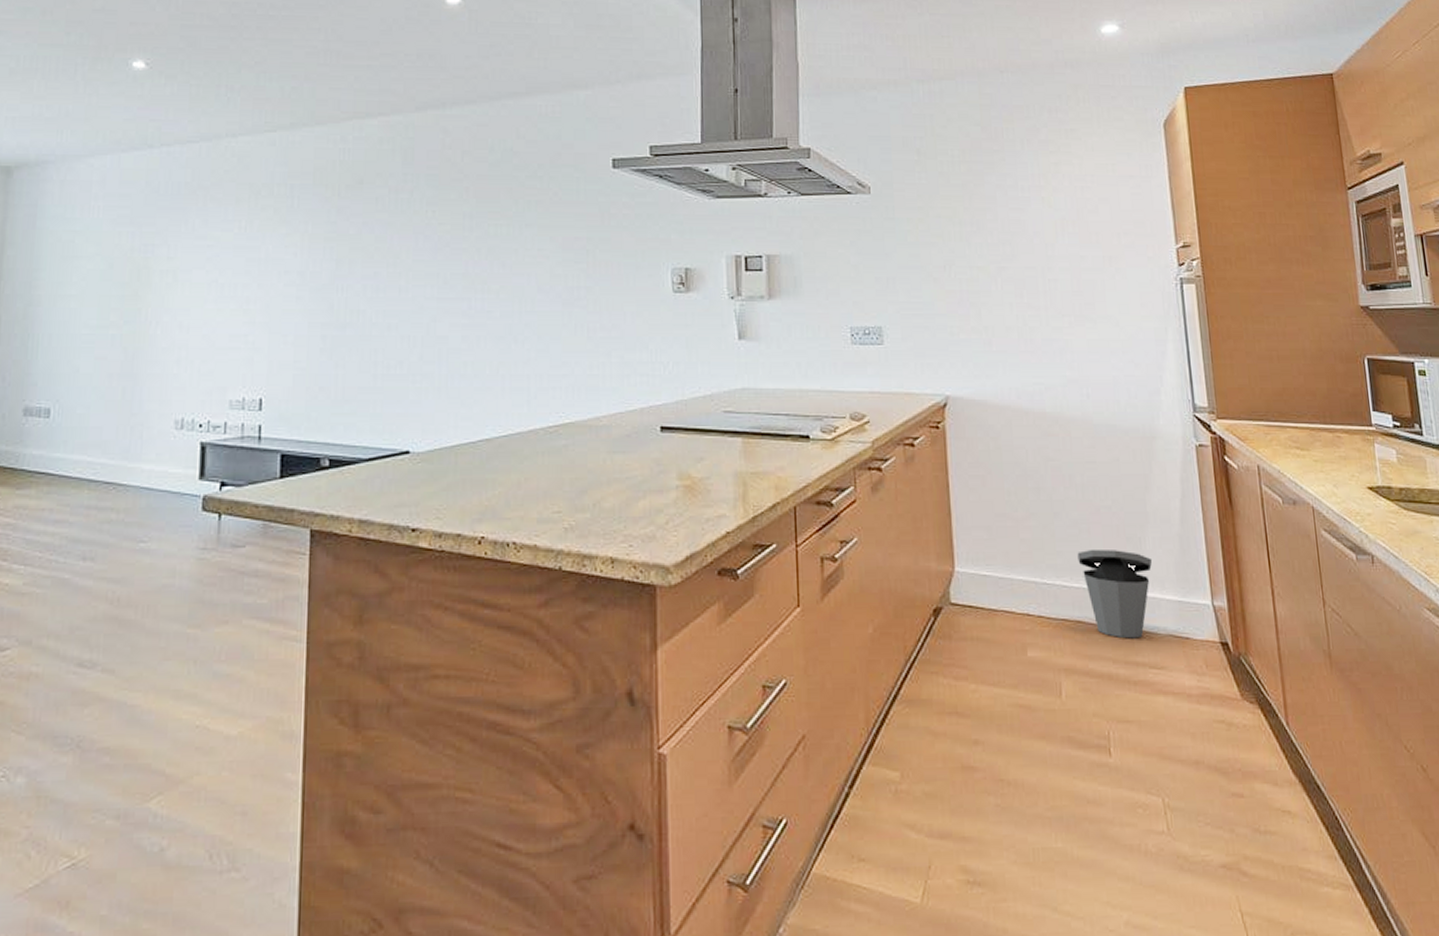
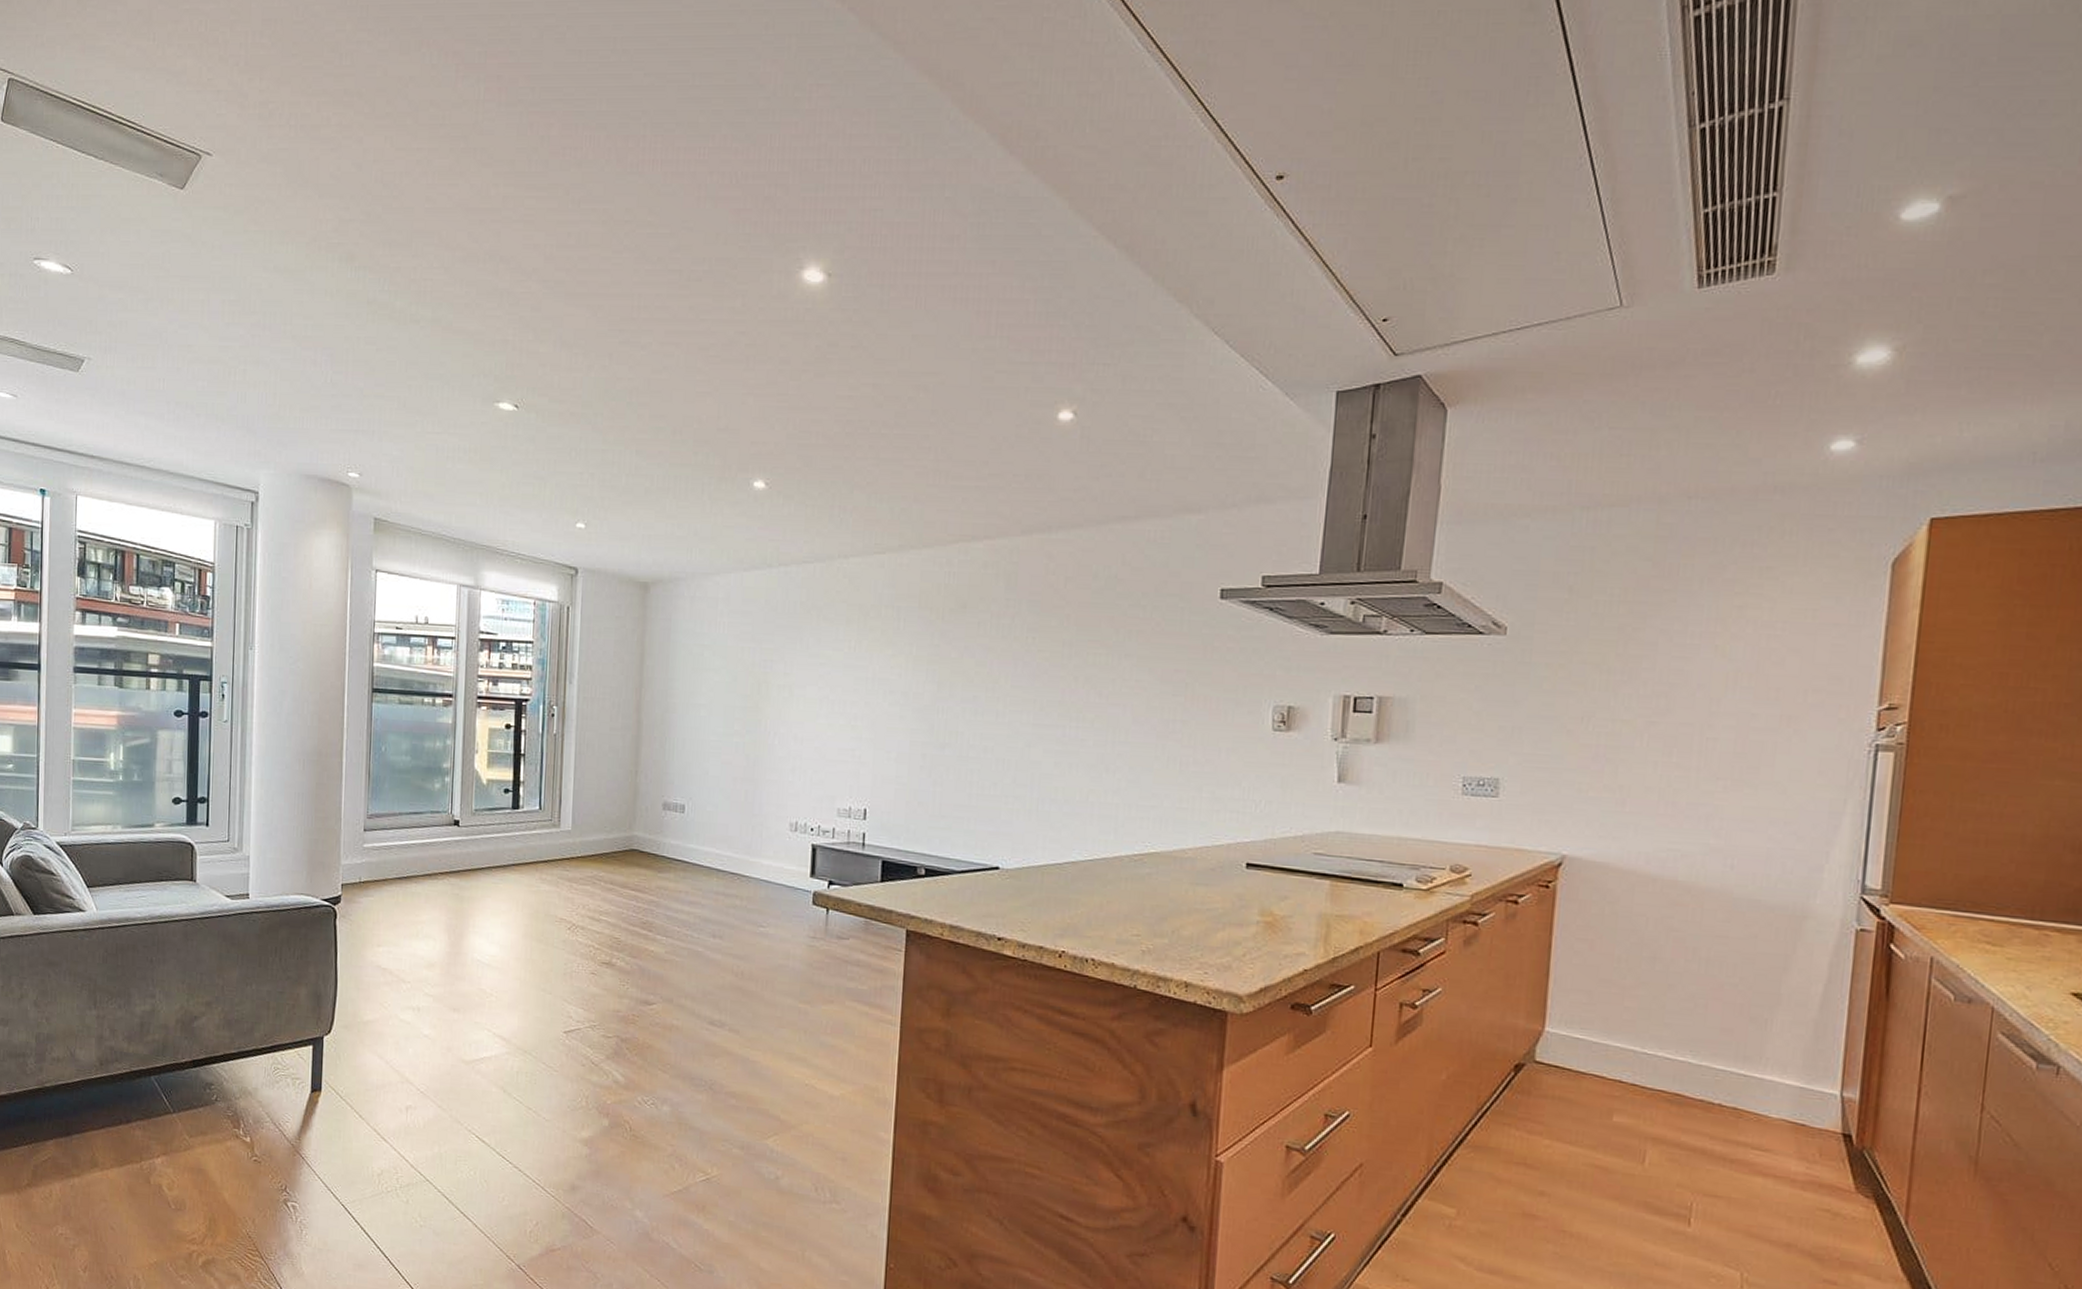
trash can: present [1077,550,1153,639] -> none [1687,1025,1777,1119]

